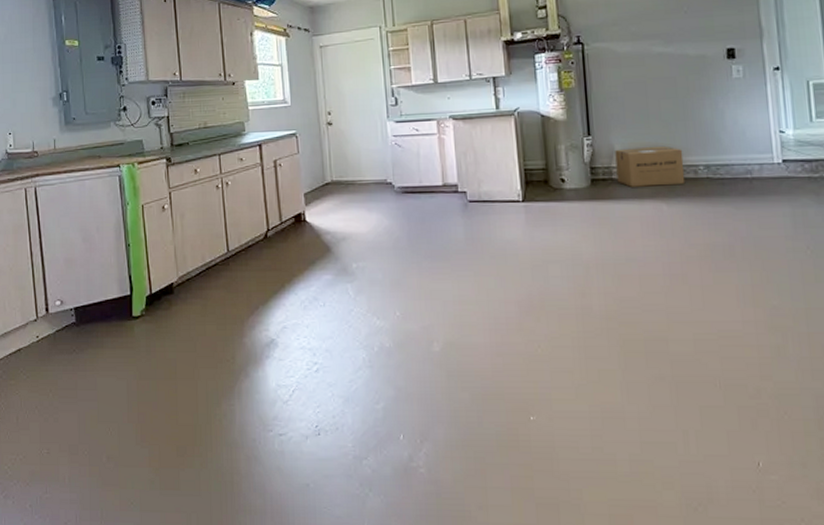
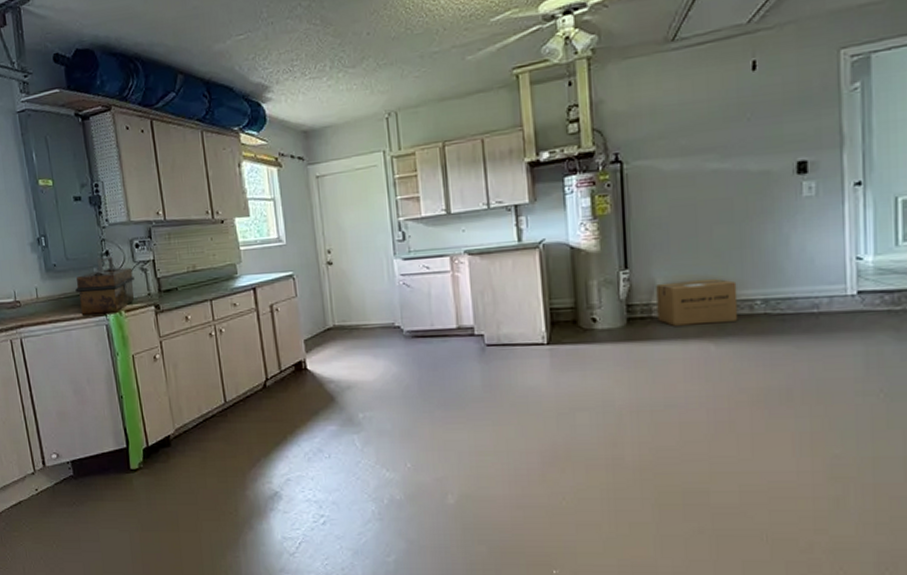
toolbox: none [92,112,149,167] -> present [75,256,135,316]

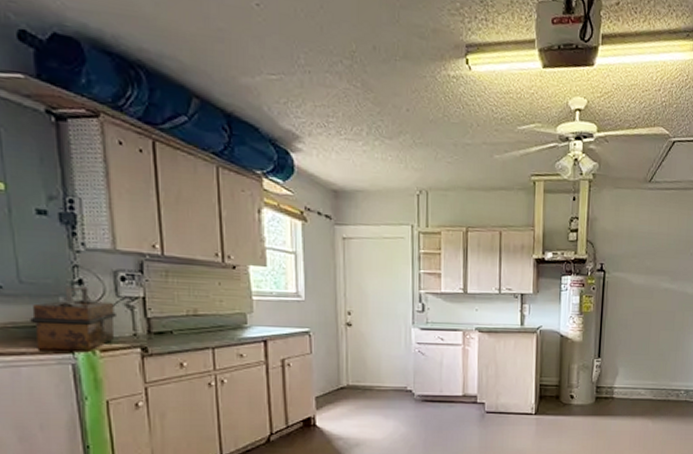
box: present [656,278,739,328] -> none [617,371,671,407]

